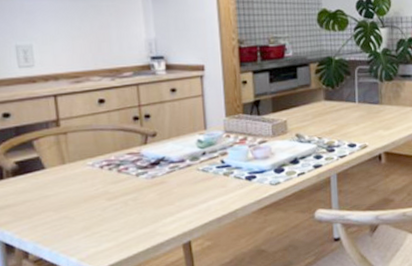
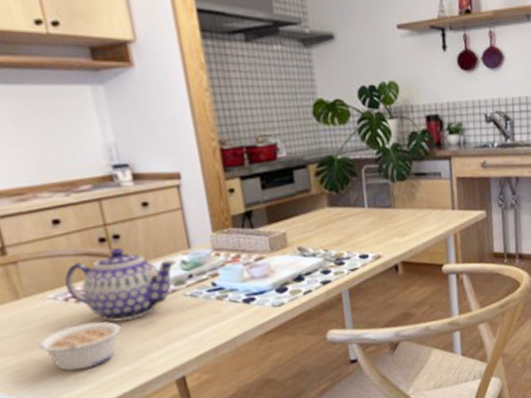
legume: none [75,188,143,229] -> present [38,321,121,371]
teapot: none [102,125,194,189] -> present [64,247,177,322]

